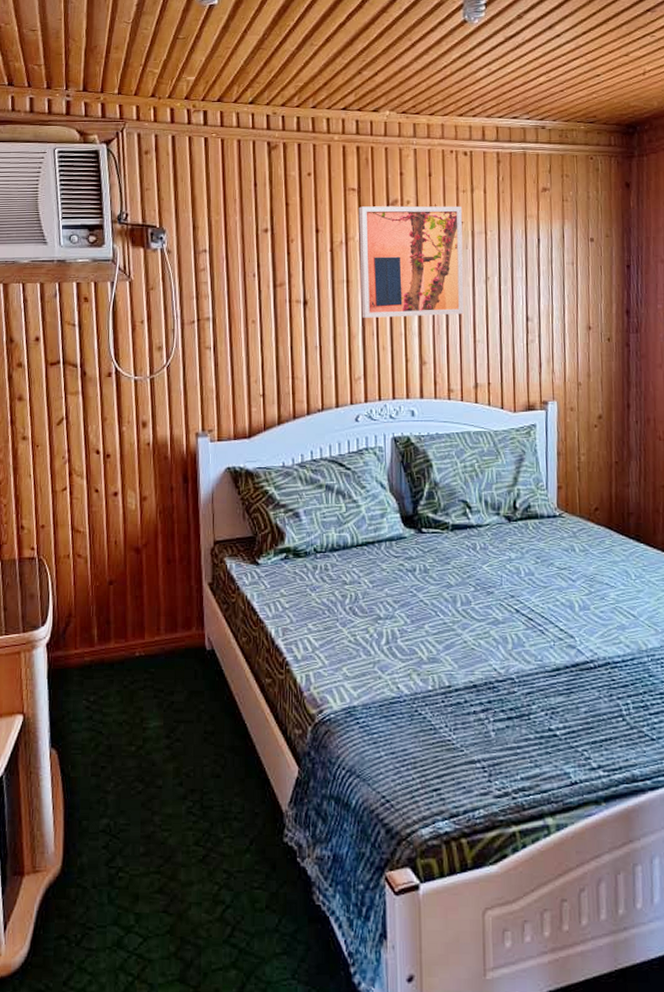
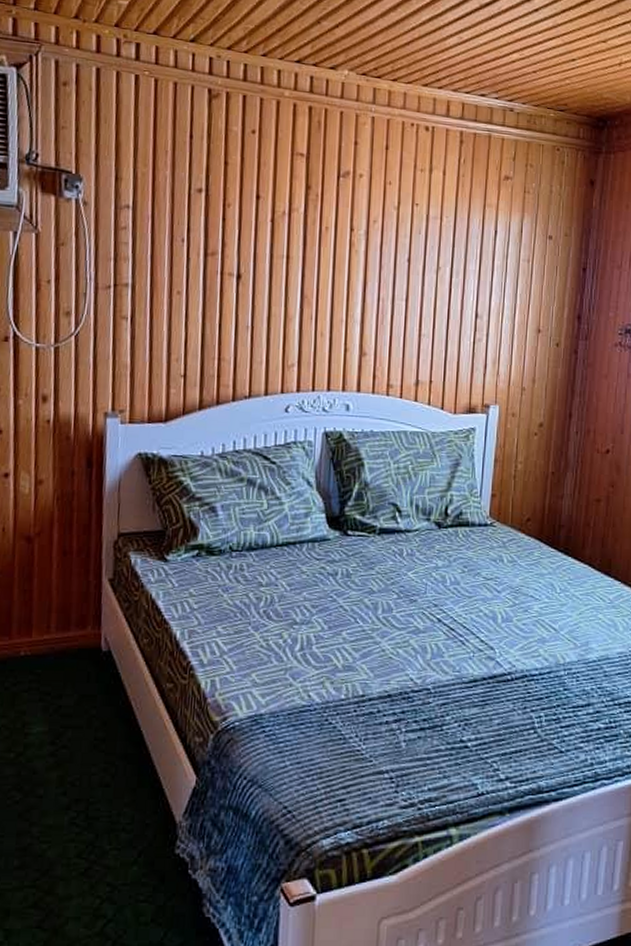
wall art: present [359,206,464,318] -> none [300,175,419,305]

